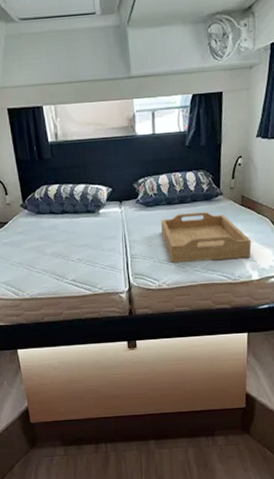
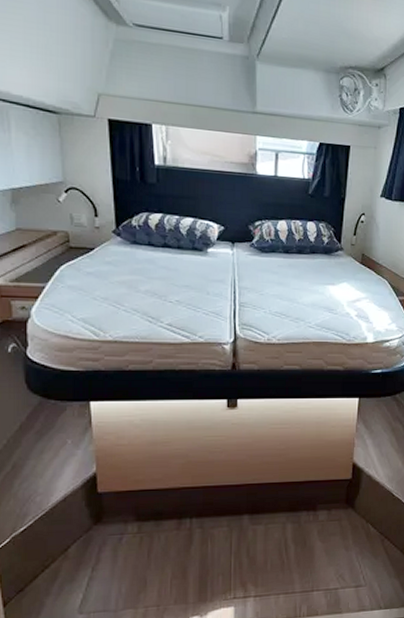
serving tray: present [161,212,252,263] -> none [276,264,369,319]

